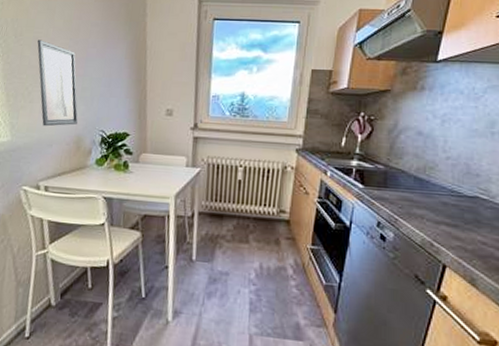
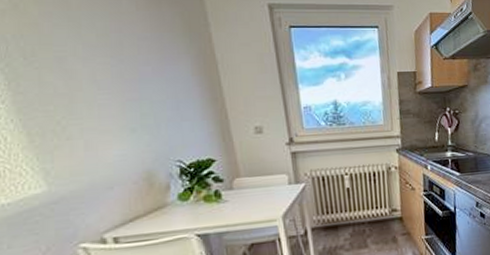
wall art: present [37,39,78,127] -> none [62,60,143,167]

